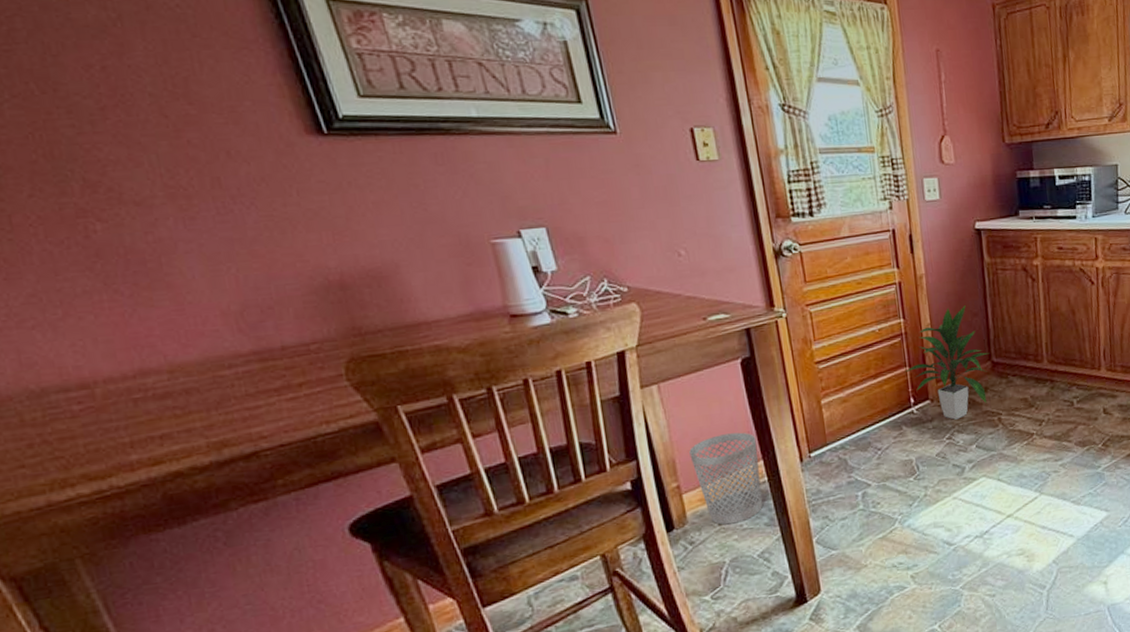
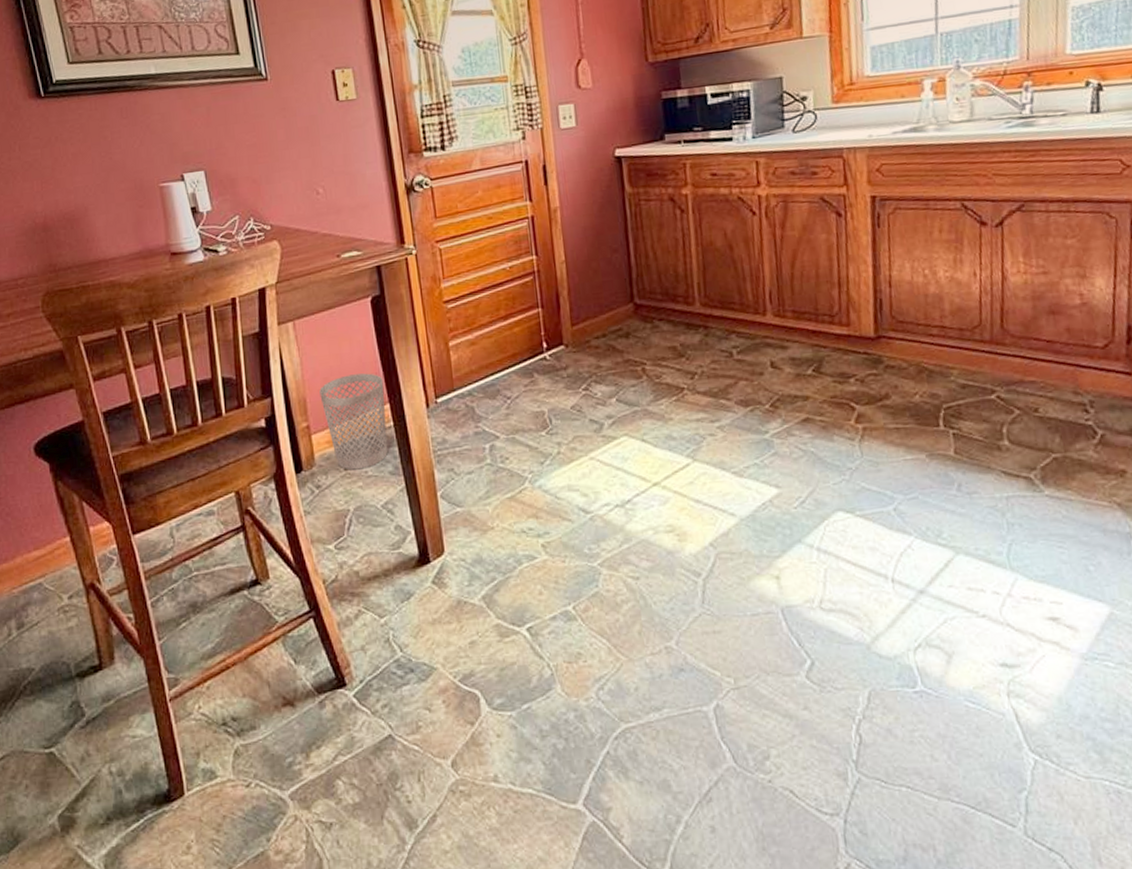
indoor plant: present [906,305,989,420] -> none [538,241,631,368]

